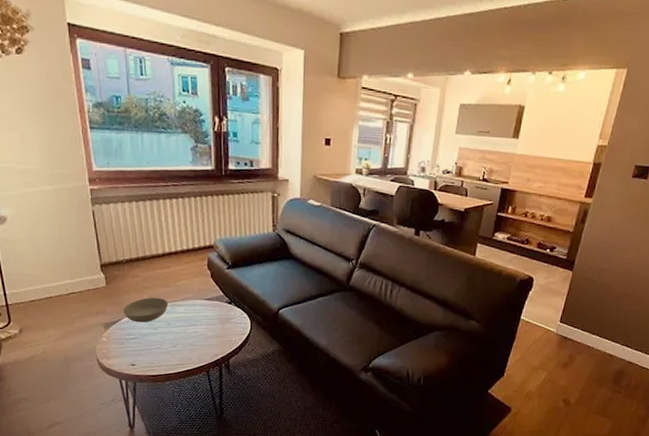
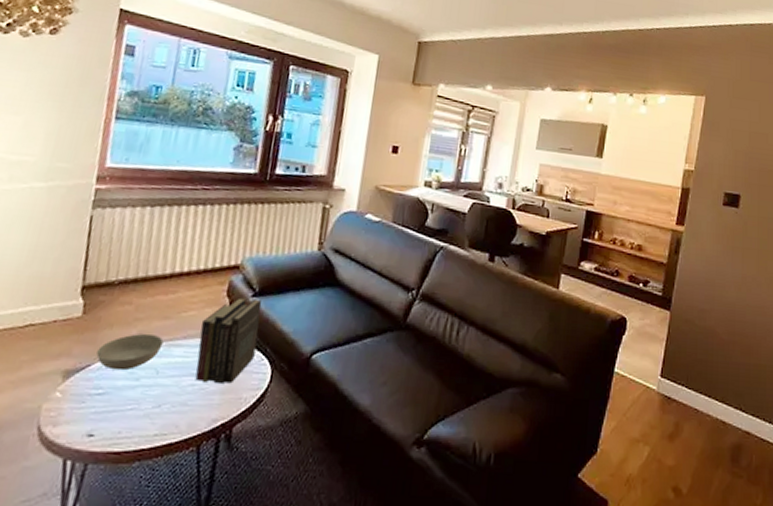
books: none [193,270,236,331] -> present [195,297,262,384]

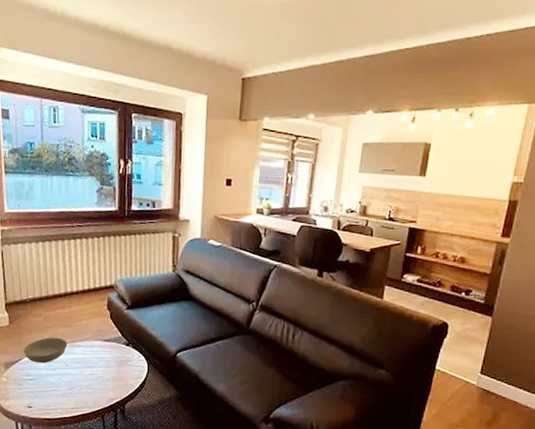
books: present [195,297,262,384] -> none [92,310,135,374]

